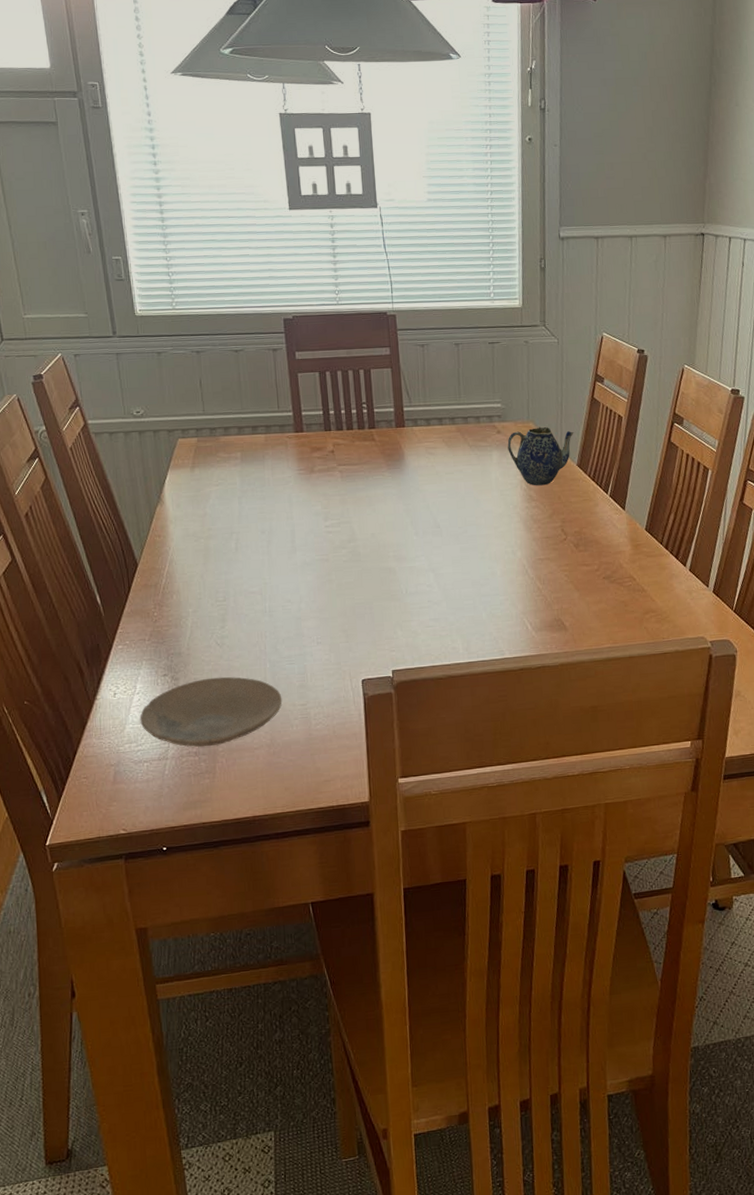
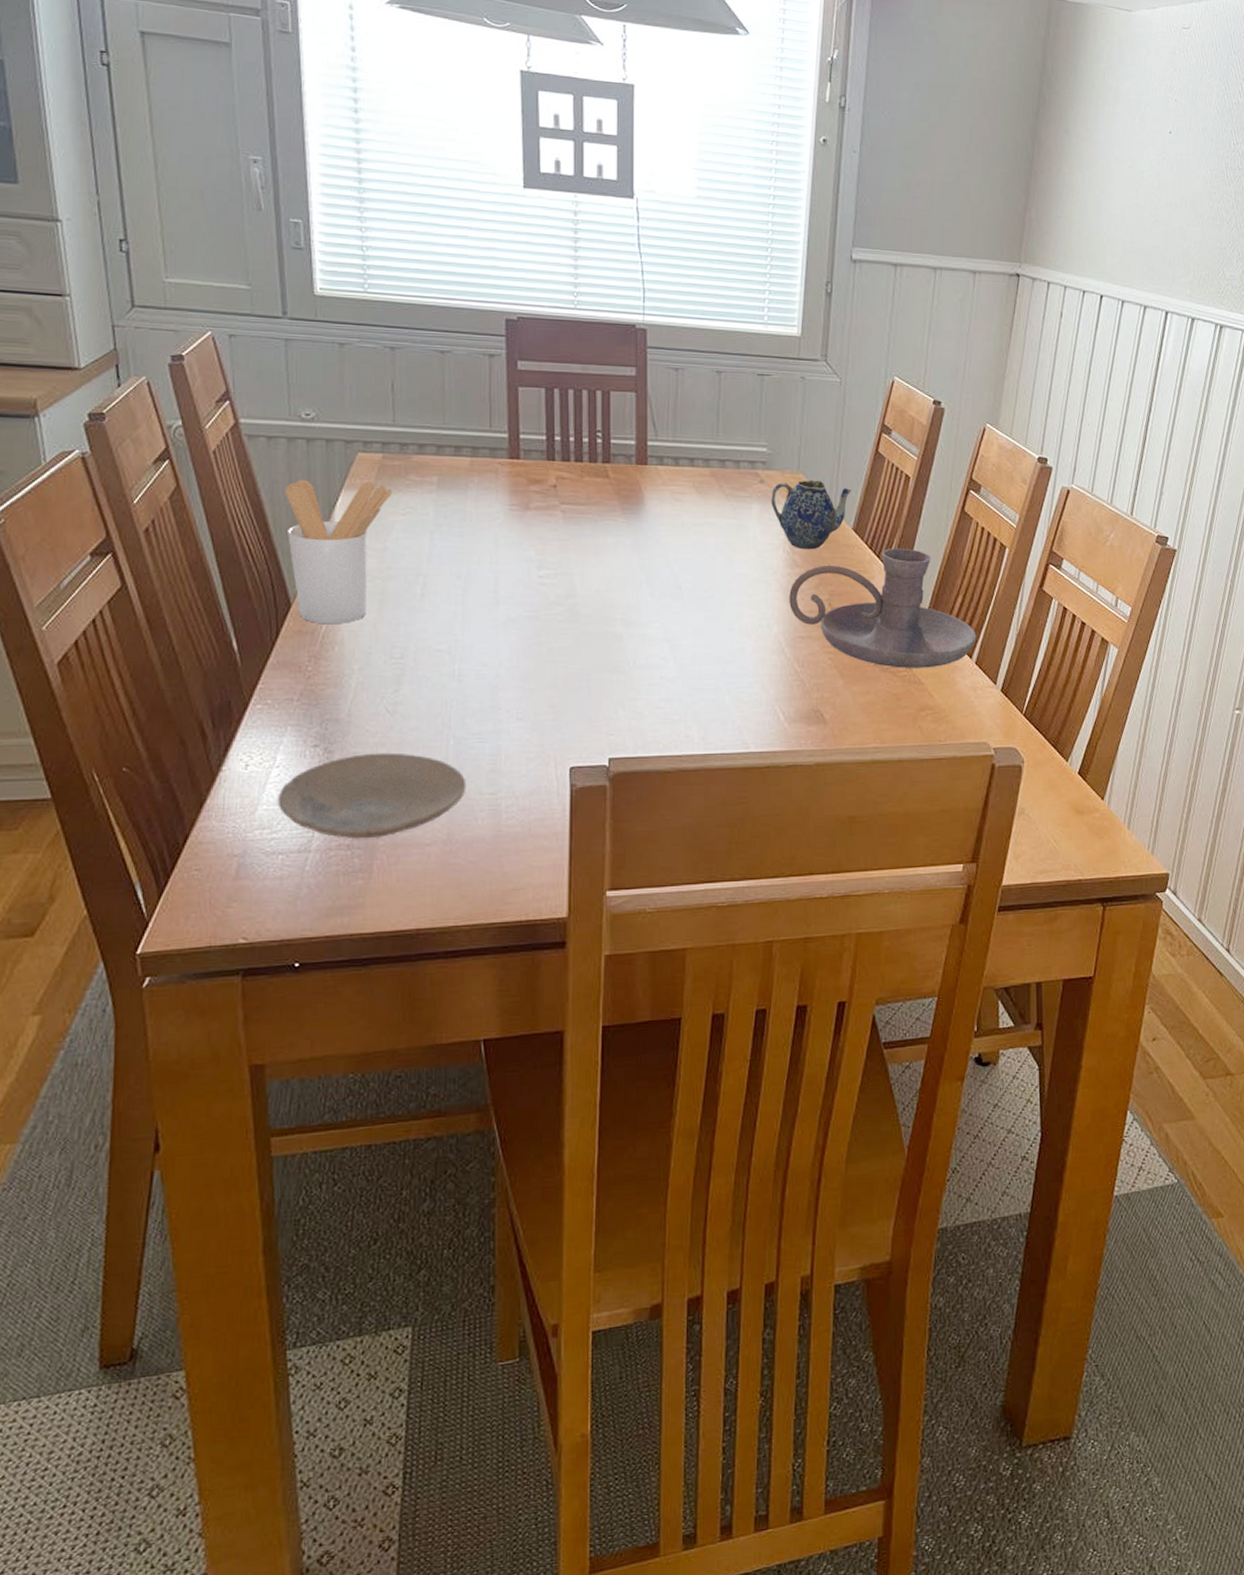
utensil holder: none [126,461,207,578] -> present [285,480,392,625]
candle holder: none [528,477,689,579] -> present [789,547,977,668]

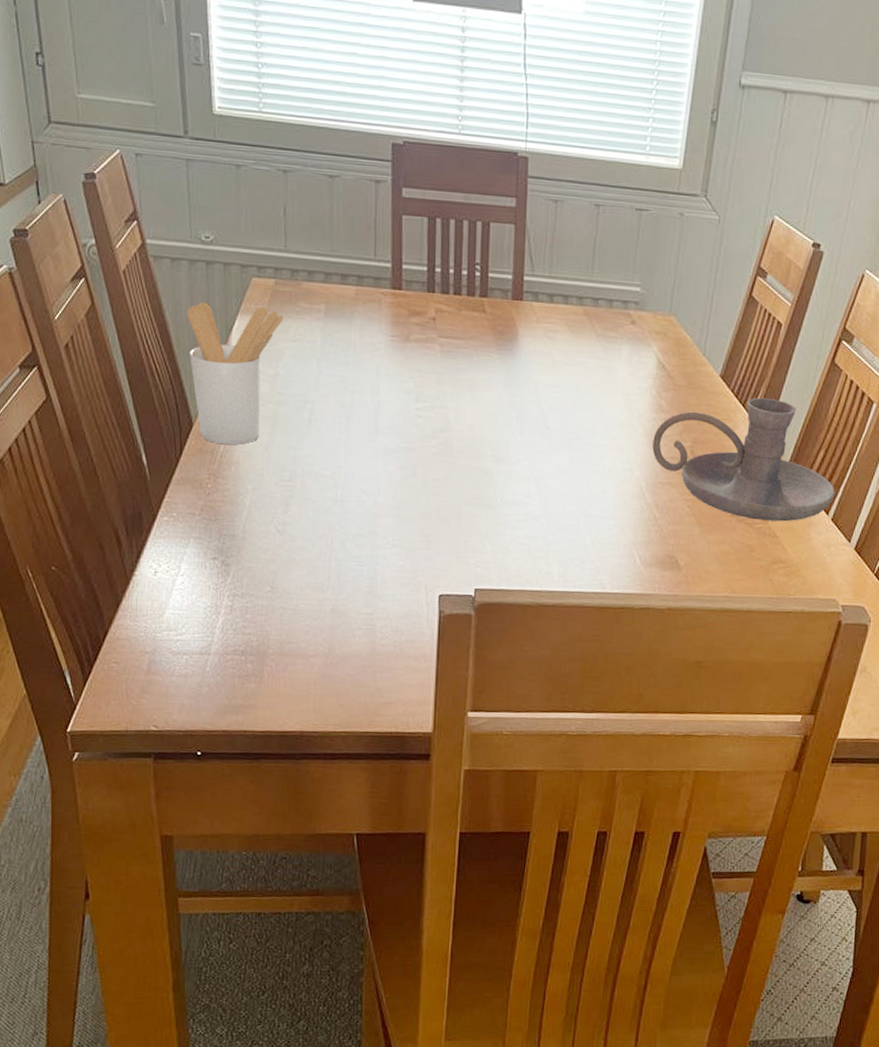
plate: present [277,752,467,838] -> none [182,568,346,647]
teapot: present [771,480,852,550] -> none [641,322,722,395]

